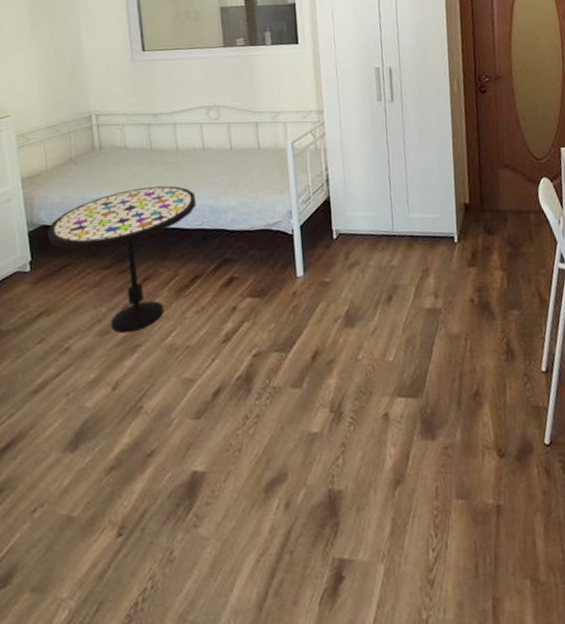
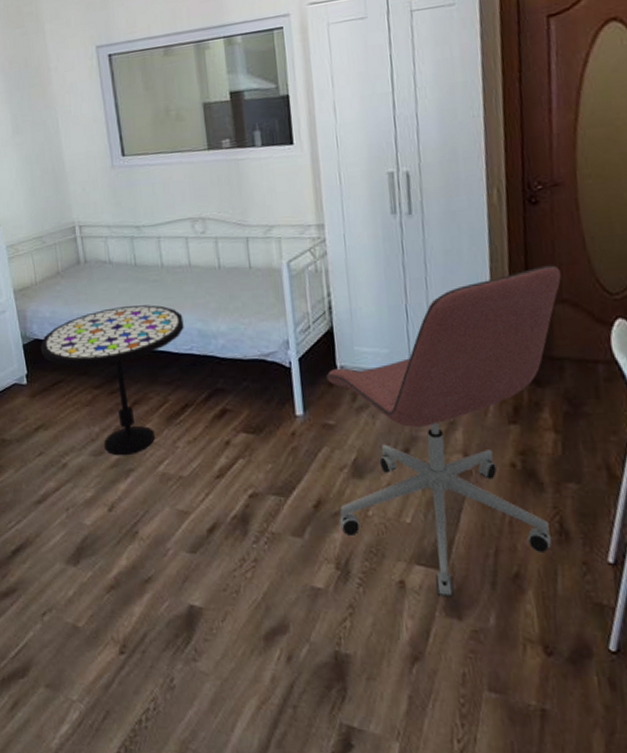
office chair: none [323,138,503,421] -> present [326,265,561,597]

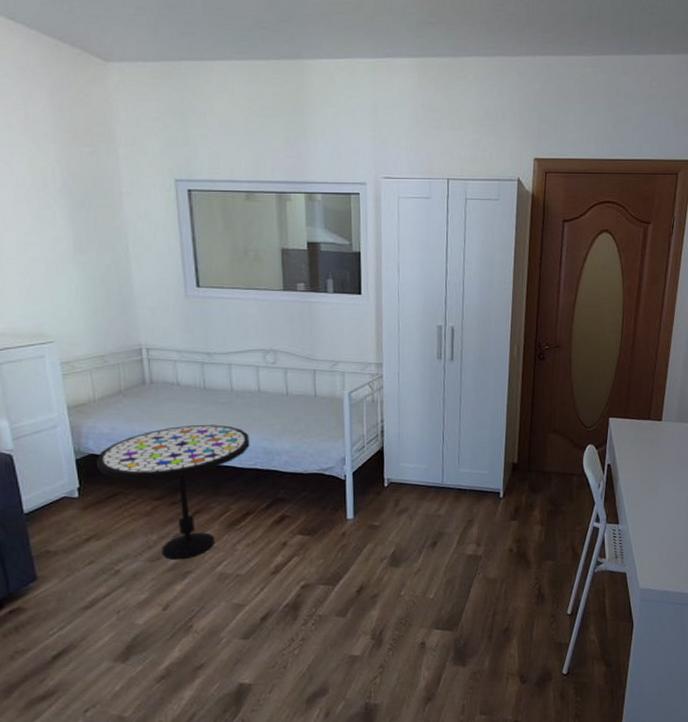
office chair: present [326,265,561,597] -> none [375,405,555,651]

